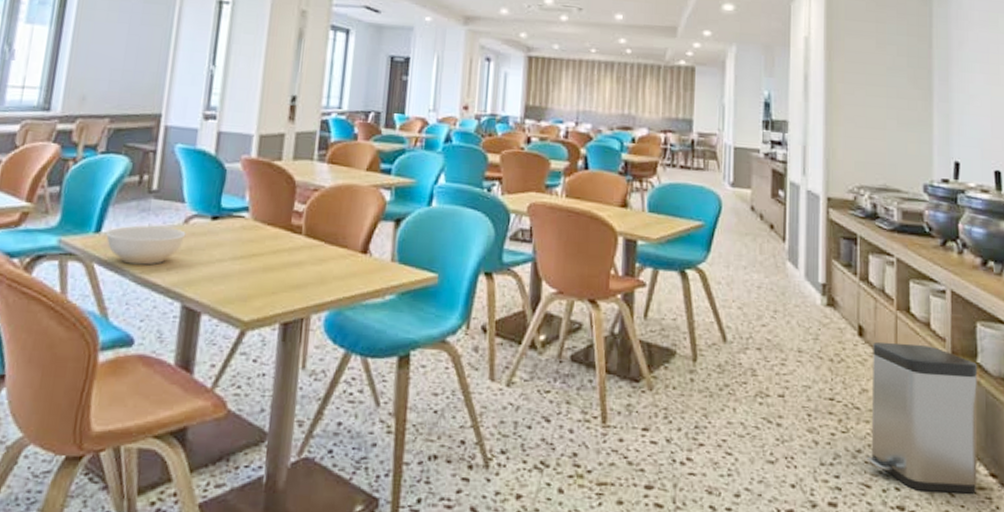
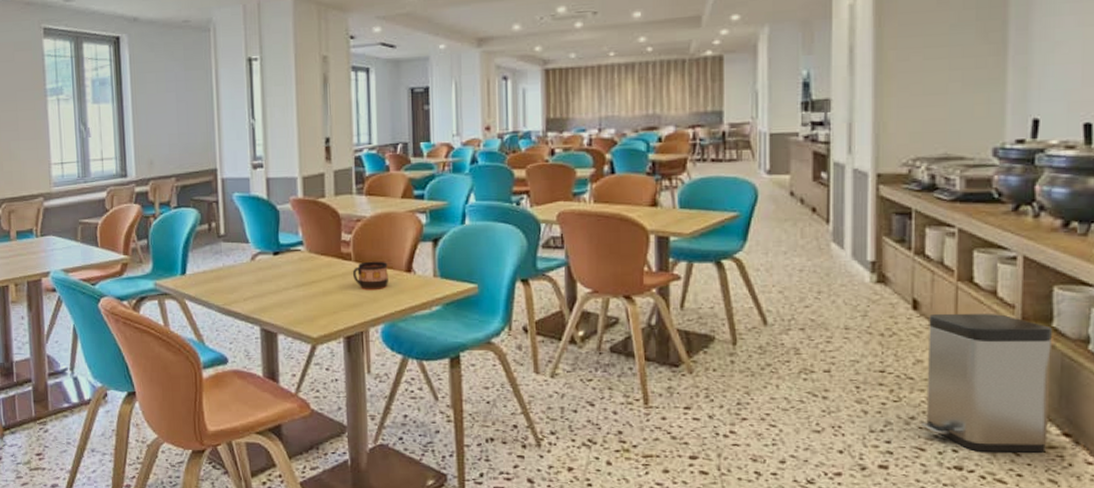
bowl: present [106,225,186,265] -> none [190,265,254,298]
cup: none [300,237,342,270] -> present [352,261,388,289]

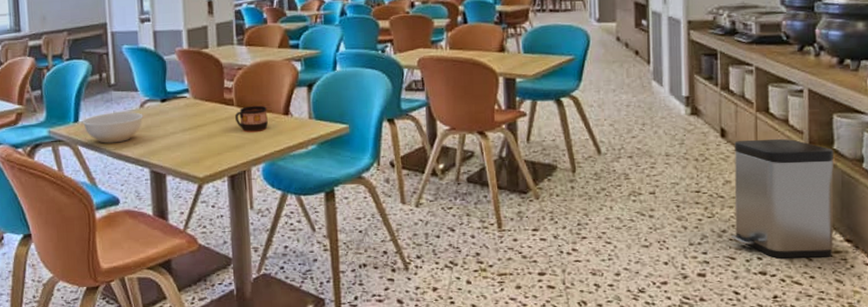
bowl: none [190,265,254,298] -> present [83,112,144,144]

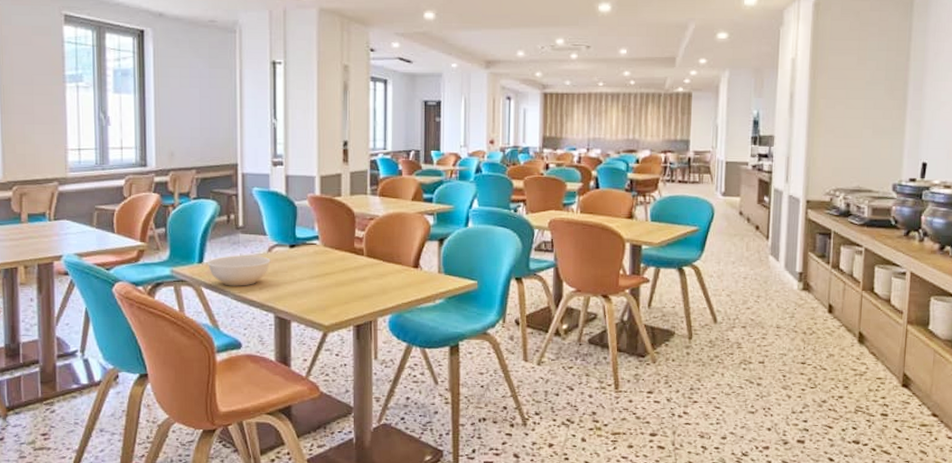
cup: present [234,105,268,132] -> none [364,256,397,283]
pedal bin: present [730,139,834,259] -> none [829,317,929,430]

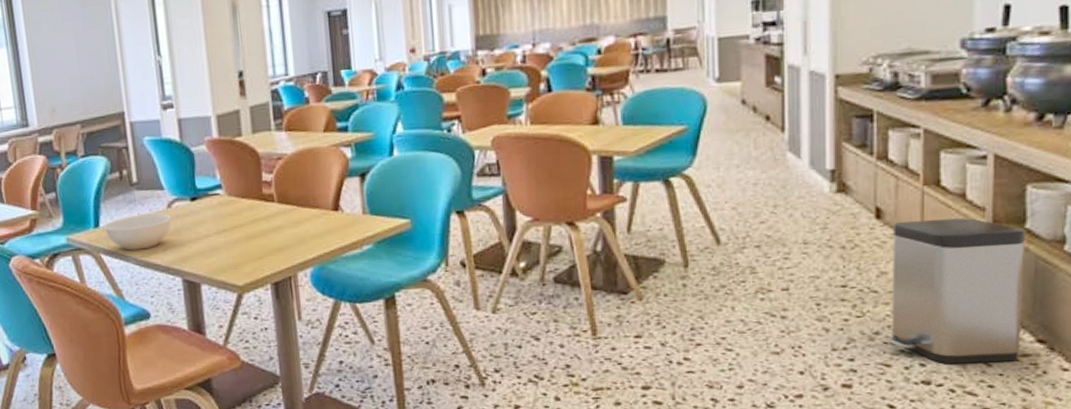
pedal bin: none [829,317,929,430] -> present [885,218,1027,365]

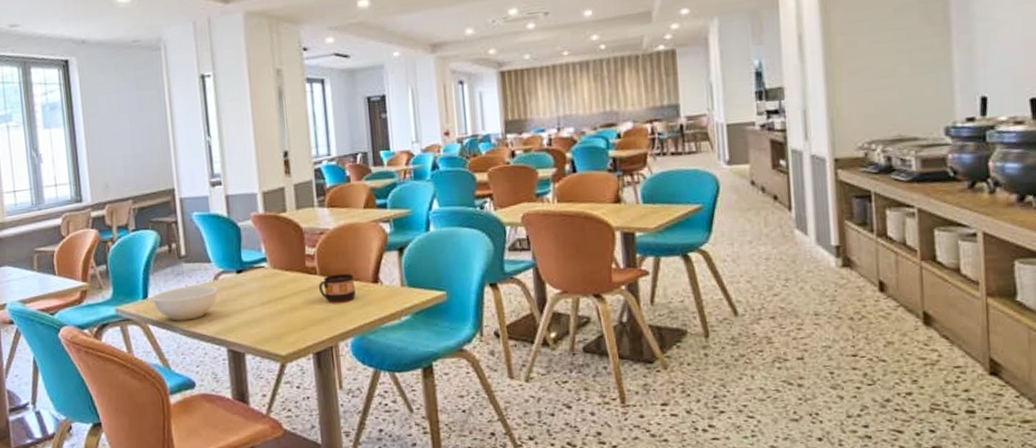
cup: none [276,200,315,232] -> present [318,273,356,303]
pedal bin: present [885,218,1027,365] -> none [895,291,1021,431]

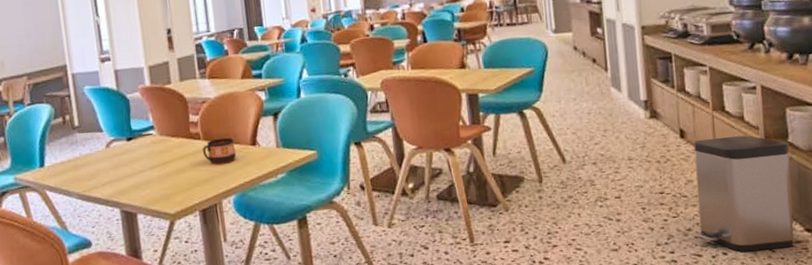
bowl: present [152,285,218,321] -> none [49,153,110,187]
pedal bin: none [895,291,1021,431] -> present [694,135,794,253]

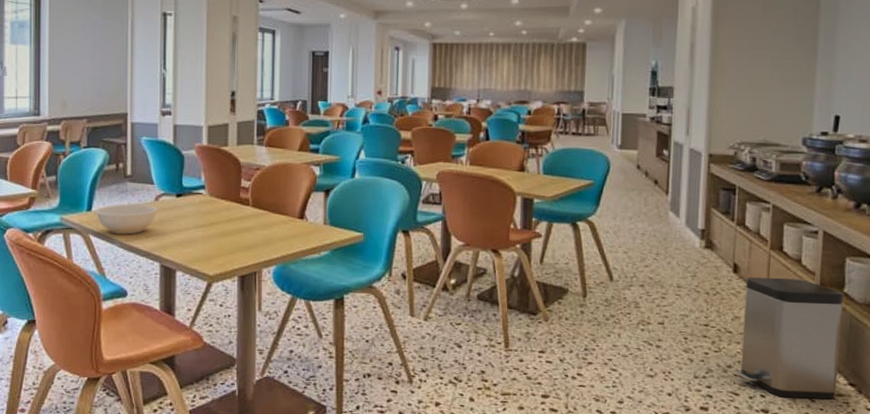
bowl: none [49,153,110,187] -> present [96,204,158,235]
cup: present [202,137,236,165] -> none [249,207,282,233]

